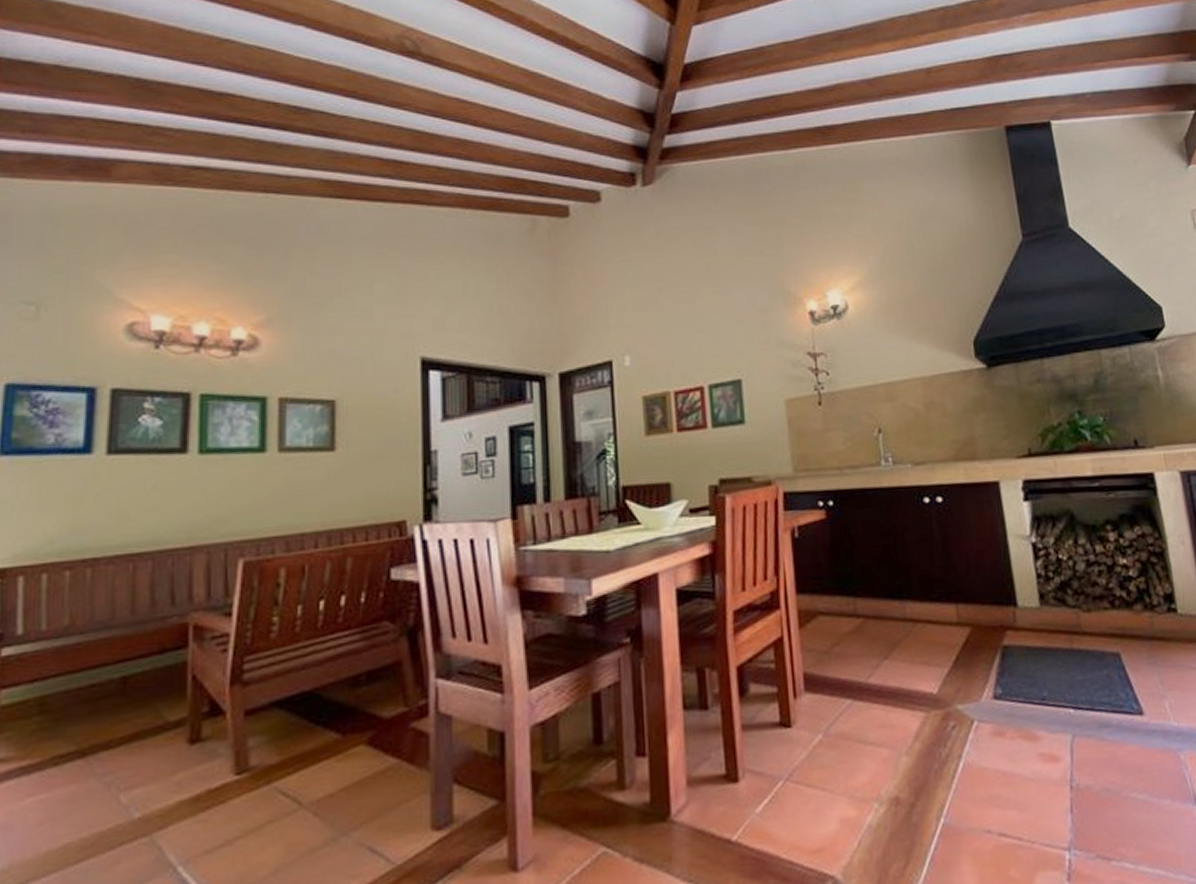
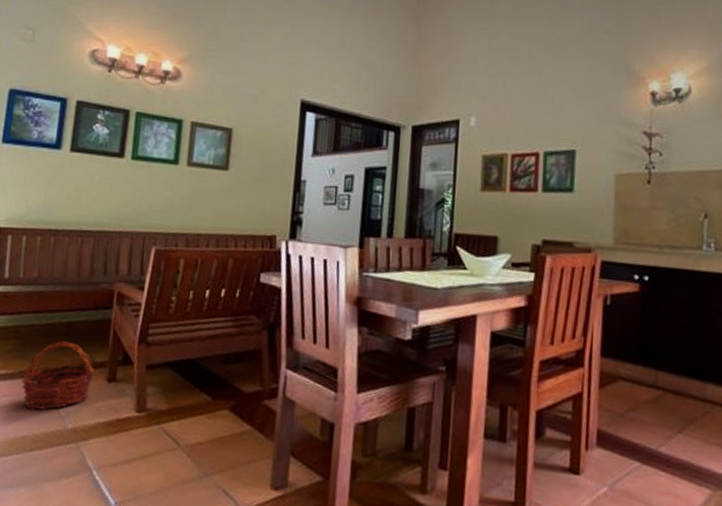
basket: none [55,702,169,806] -> present [21,341,95,410]

